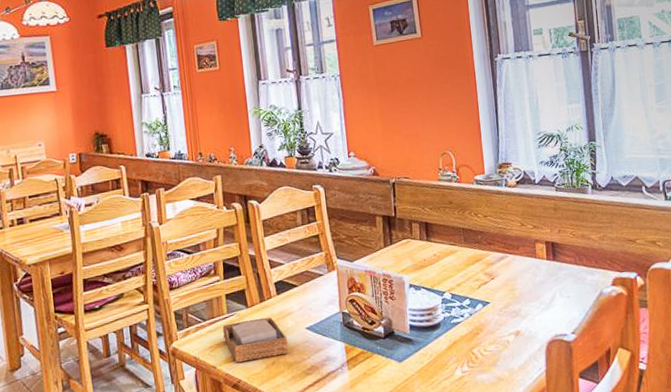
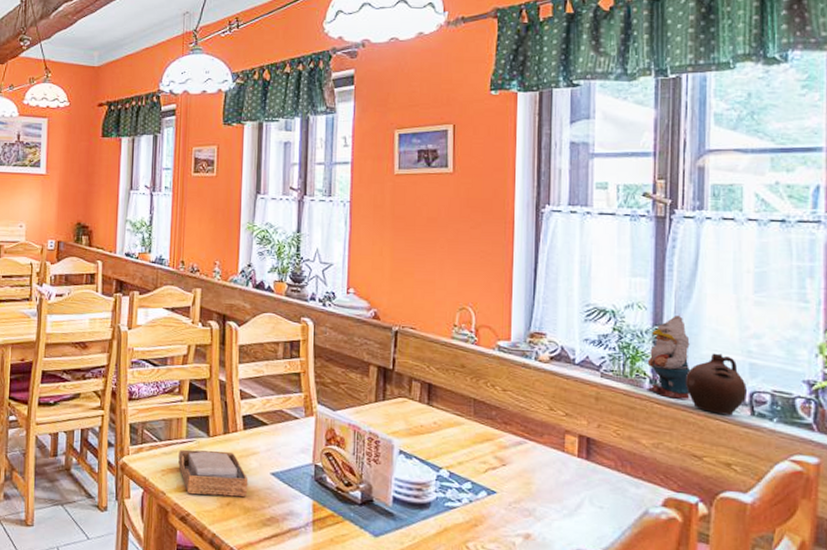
decorative figurine: none [588,129,622,198] -> present [647,315,691,399]
ceramic jug: none [616,155,660,204] -> present [685,353,747,416]

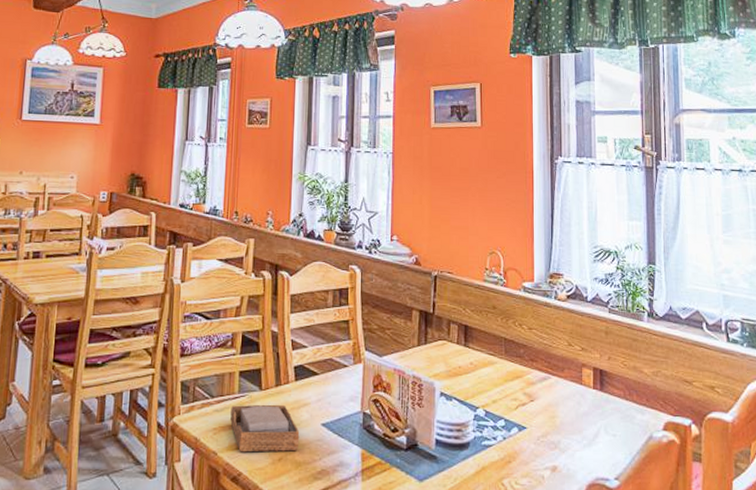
decorative figurine: present [647,315,691,399] -> none [645,254,680,330]
ceramic jug: present [685,353,747,416] -> none [675,287,723,343]

